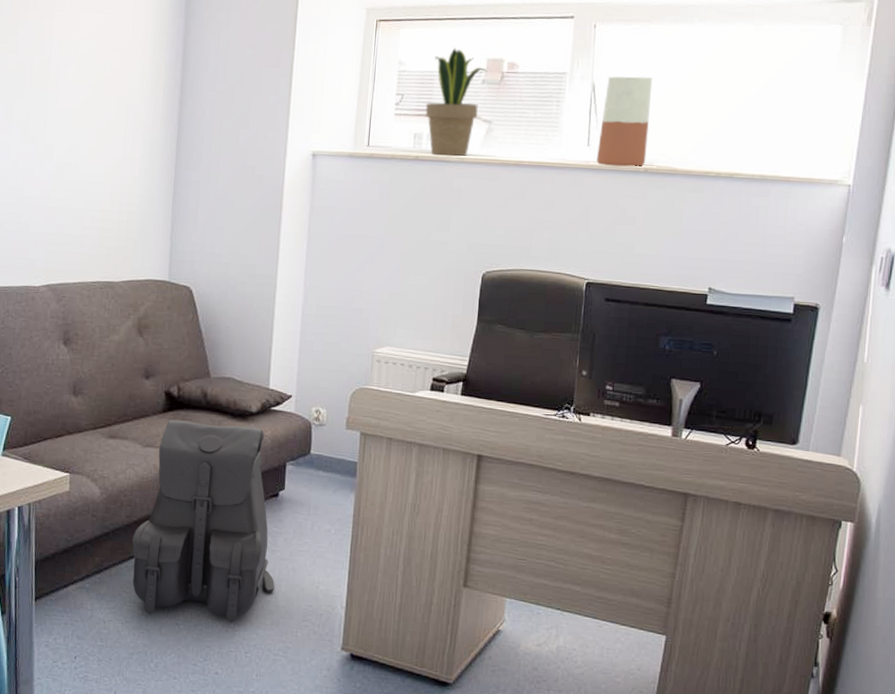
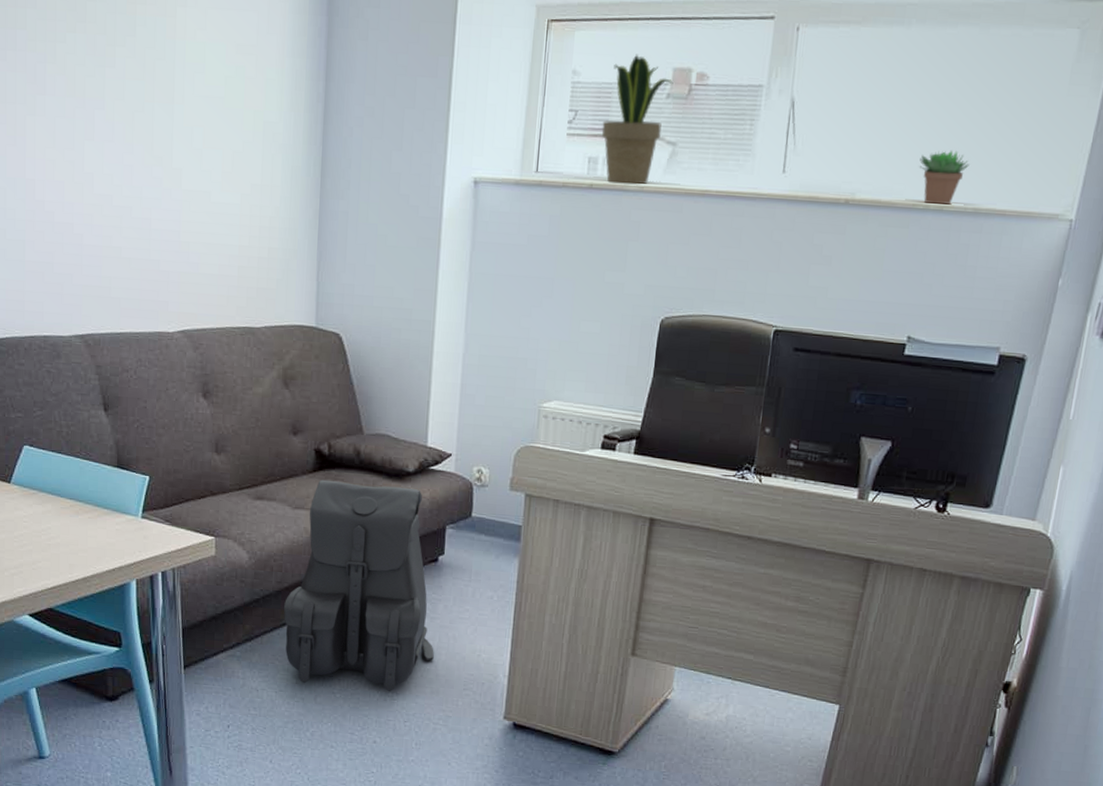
vase: present [597,76,653,167] -> none [792,90,861,198]
succulent plant: none [709,126,754,172] -> present [919,150,970,205]

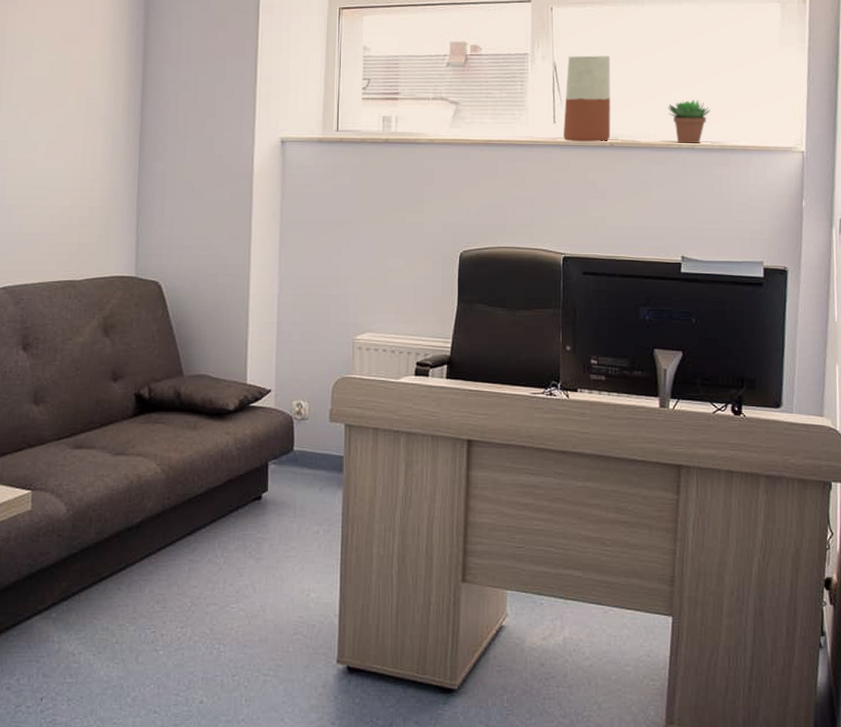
backpack: present [283,479,434,692] -> none [102,423,261,644]
potted plant: present [601,54,674,186] -> none [392,32,451,139]
vase: none [792,90,861,198] -> present [564,55,611,142]

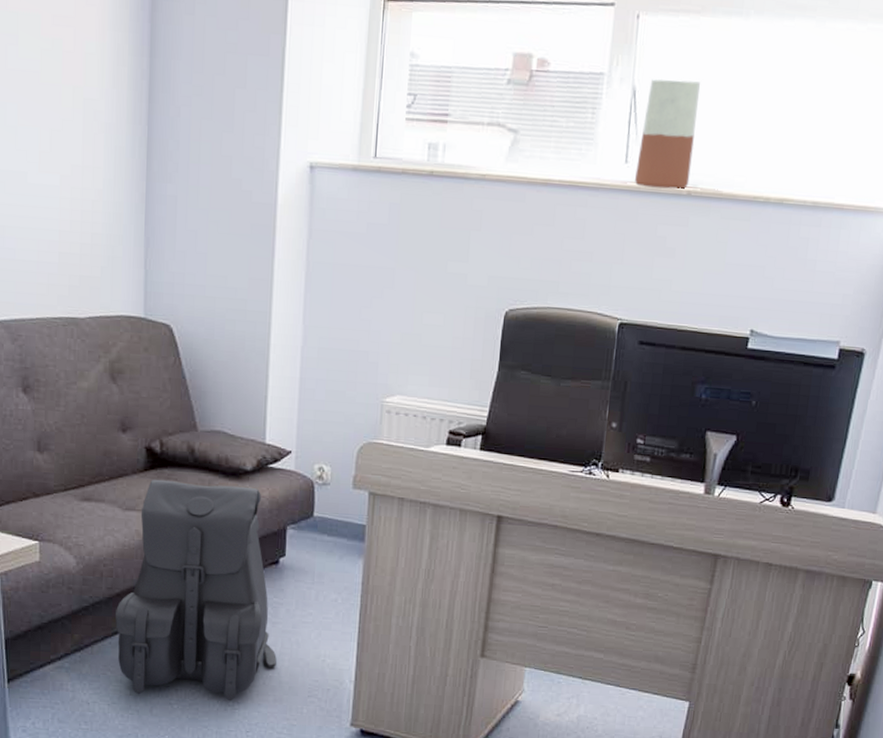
backpack: none [102,423,261,644] -> present [114,479,277,702]
succulent plant: present [668,99,710,143] -> none [759,143,808,198]

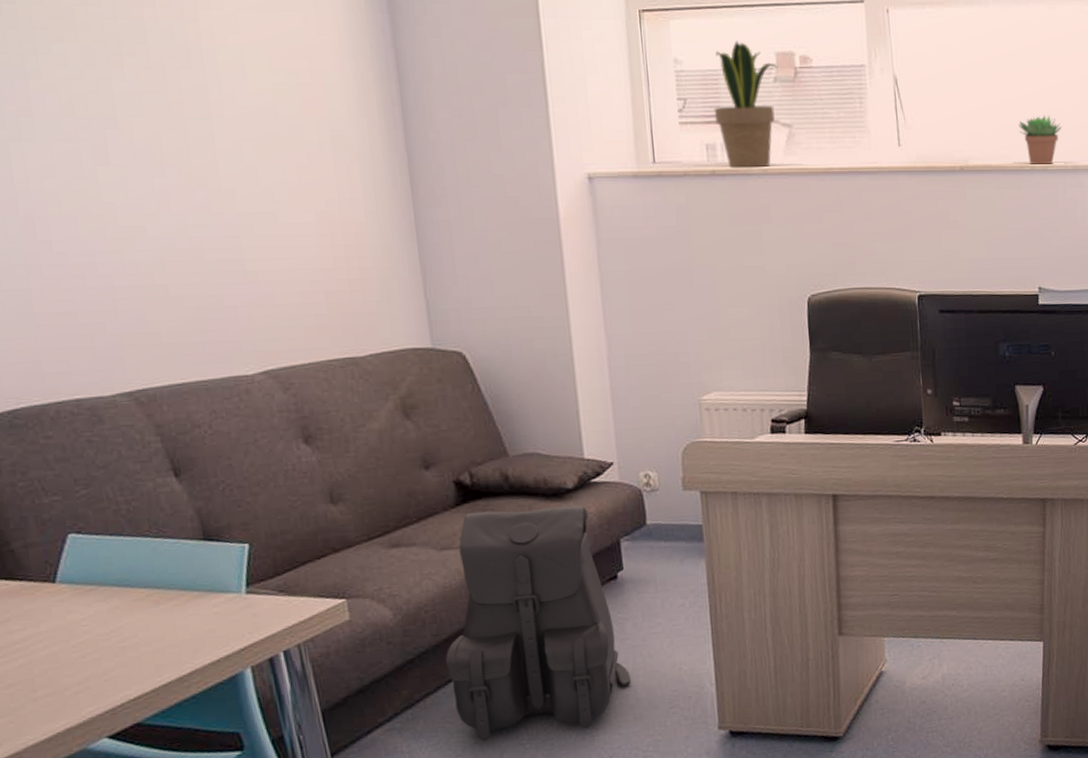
potted plant: none [441,37,514,174] -> present [714,40,778,169]
vase: present [635,79,701,190] -> none [909,66,960,167]
succulent plant: none [759,143,808,198] -> present [1019,115,1062,164]

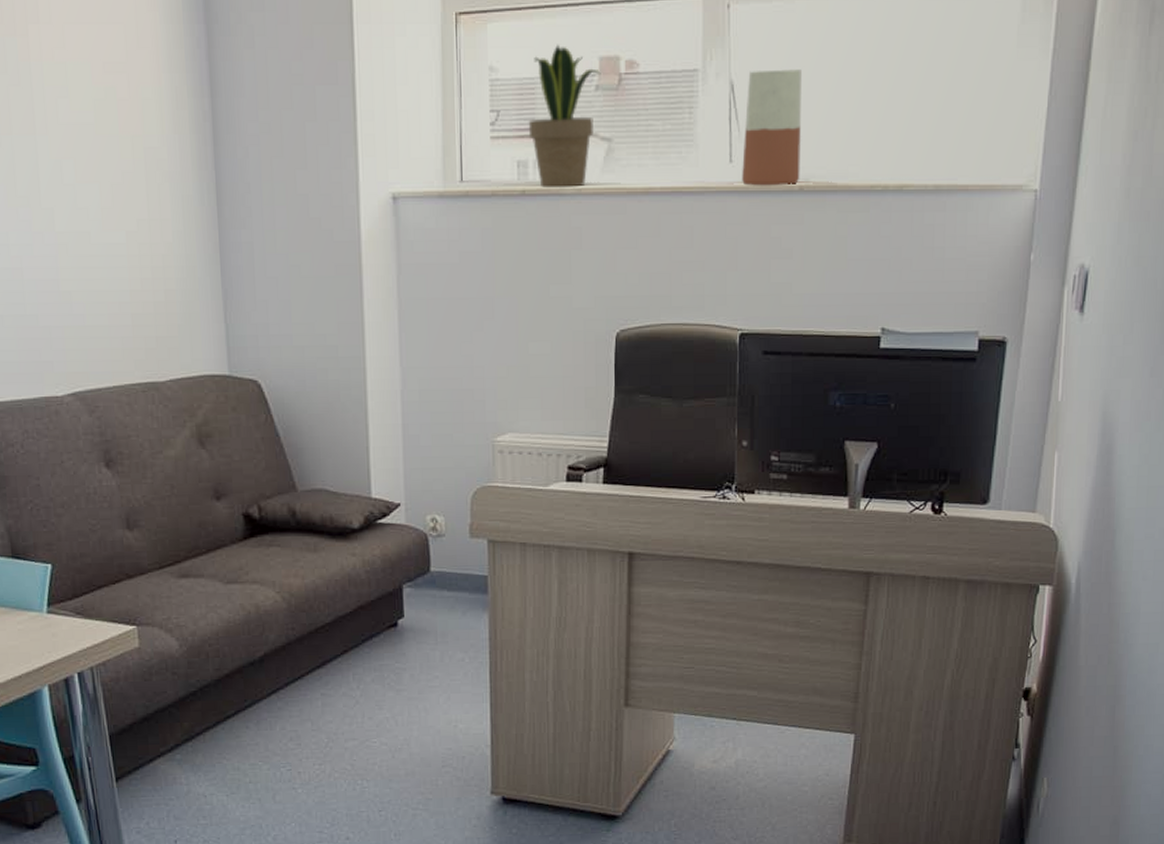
backpack: present [445,506,631,742] -> none [225,546,405,782]
vase: none [909,66,960,167] -> present [742,69,803,186]
succulent plant: present [1019,115,1062,164] -> none [872,125,925,184]

